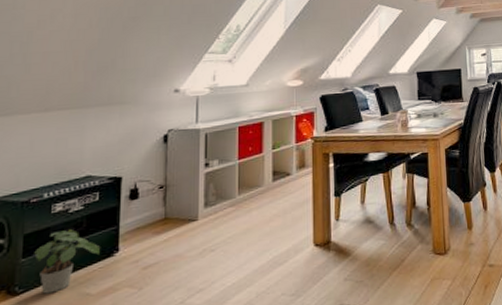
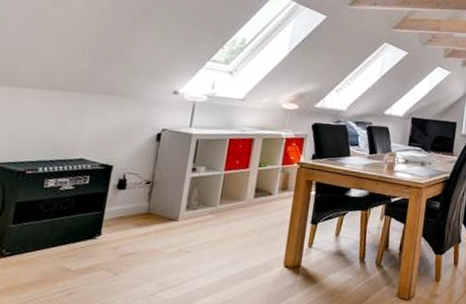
potted plant: present [34,228,100,294] -> none [23,205,84,262]

